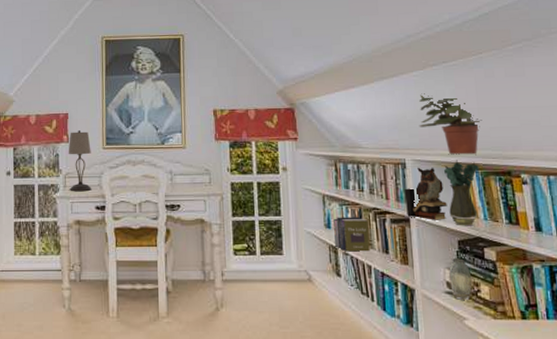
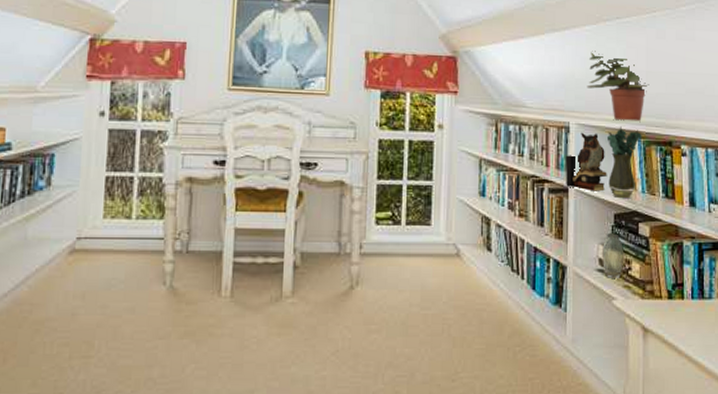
table lamp: present [68,130,92,192] -> none [182,65,213,142]
books: present [333,216,370,252] -> none [488,184,525,224]

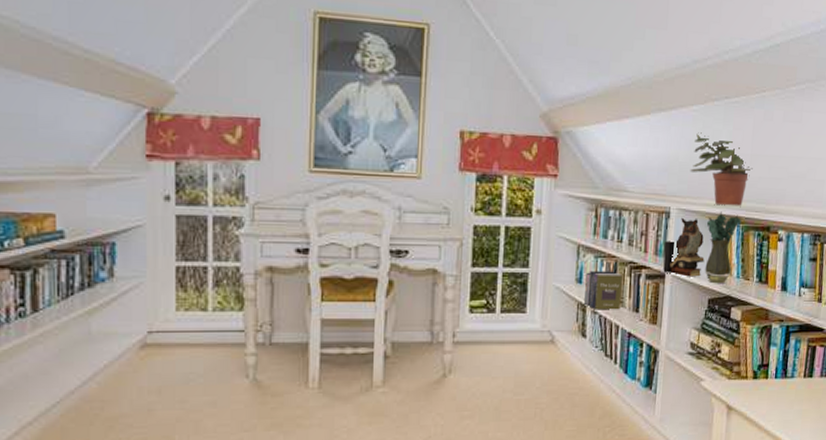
books: none [488,184,525,224] -> present [584,270,622,310]
vase: present [603,233,625,280] -> none [694,318,715,362]

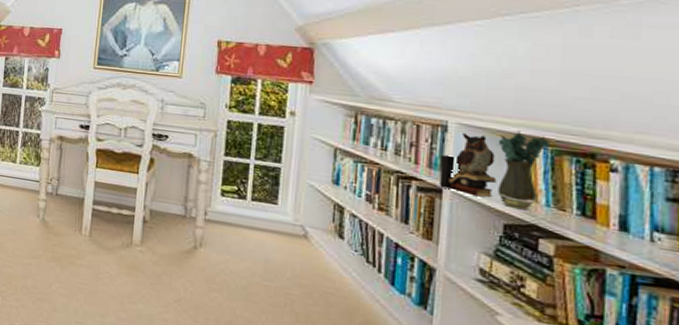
books: present [584,270,622,310] -> none [342,174,387,218]
potted plant: present [690,132,753,206] -> none [473,47,565,128]

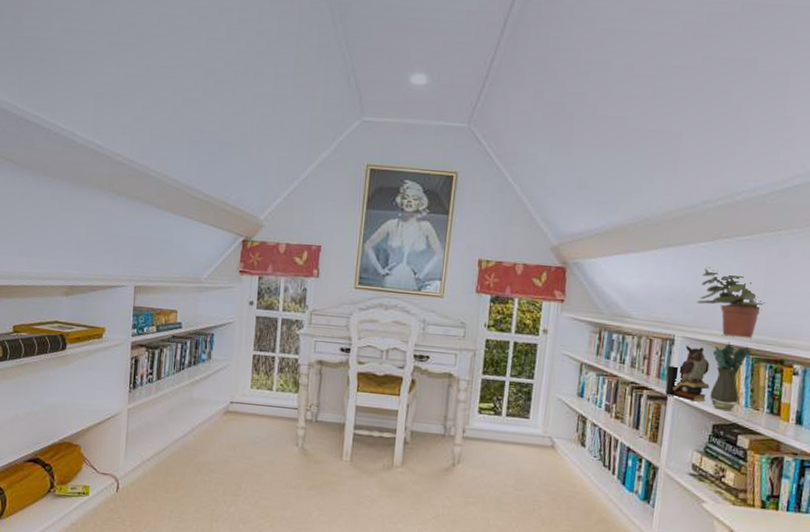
potted plant: none [473,47,565,128] -> present [696,267,766,339]

